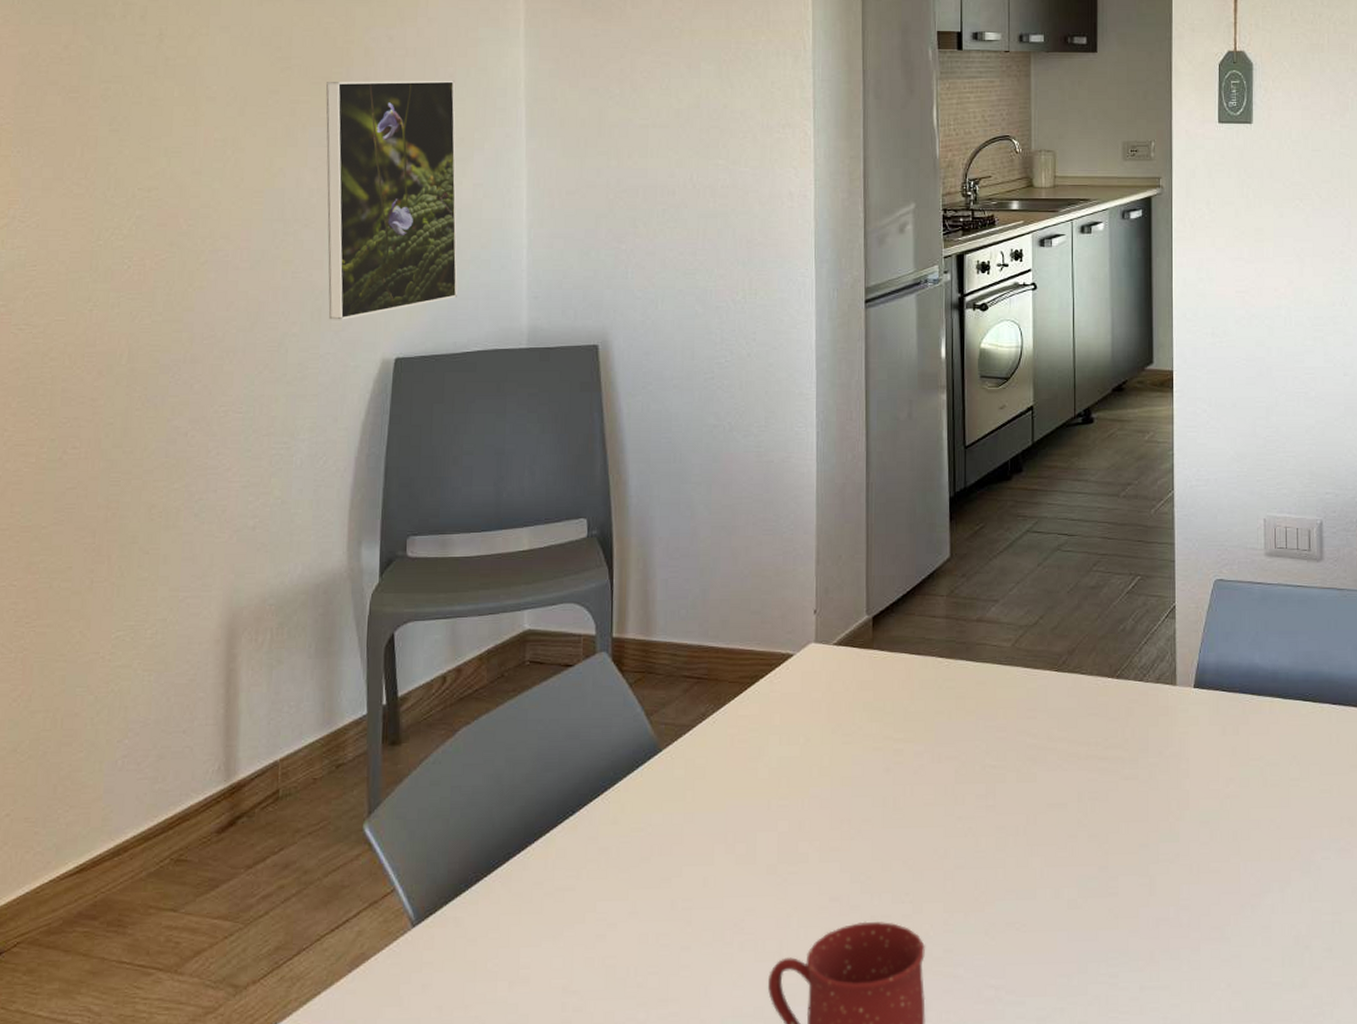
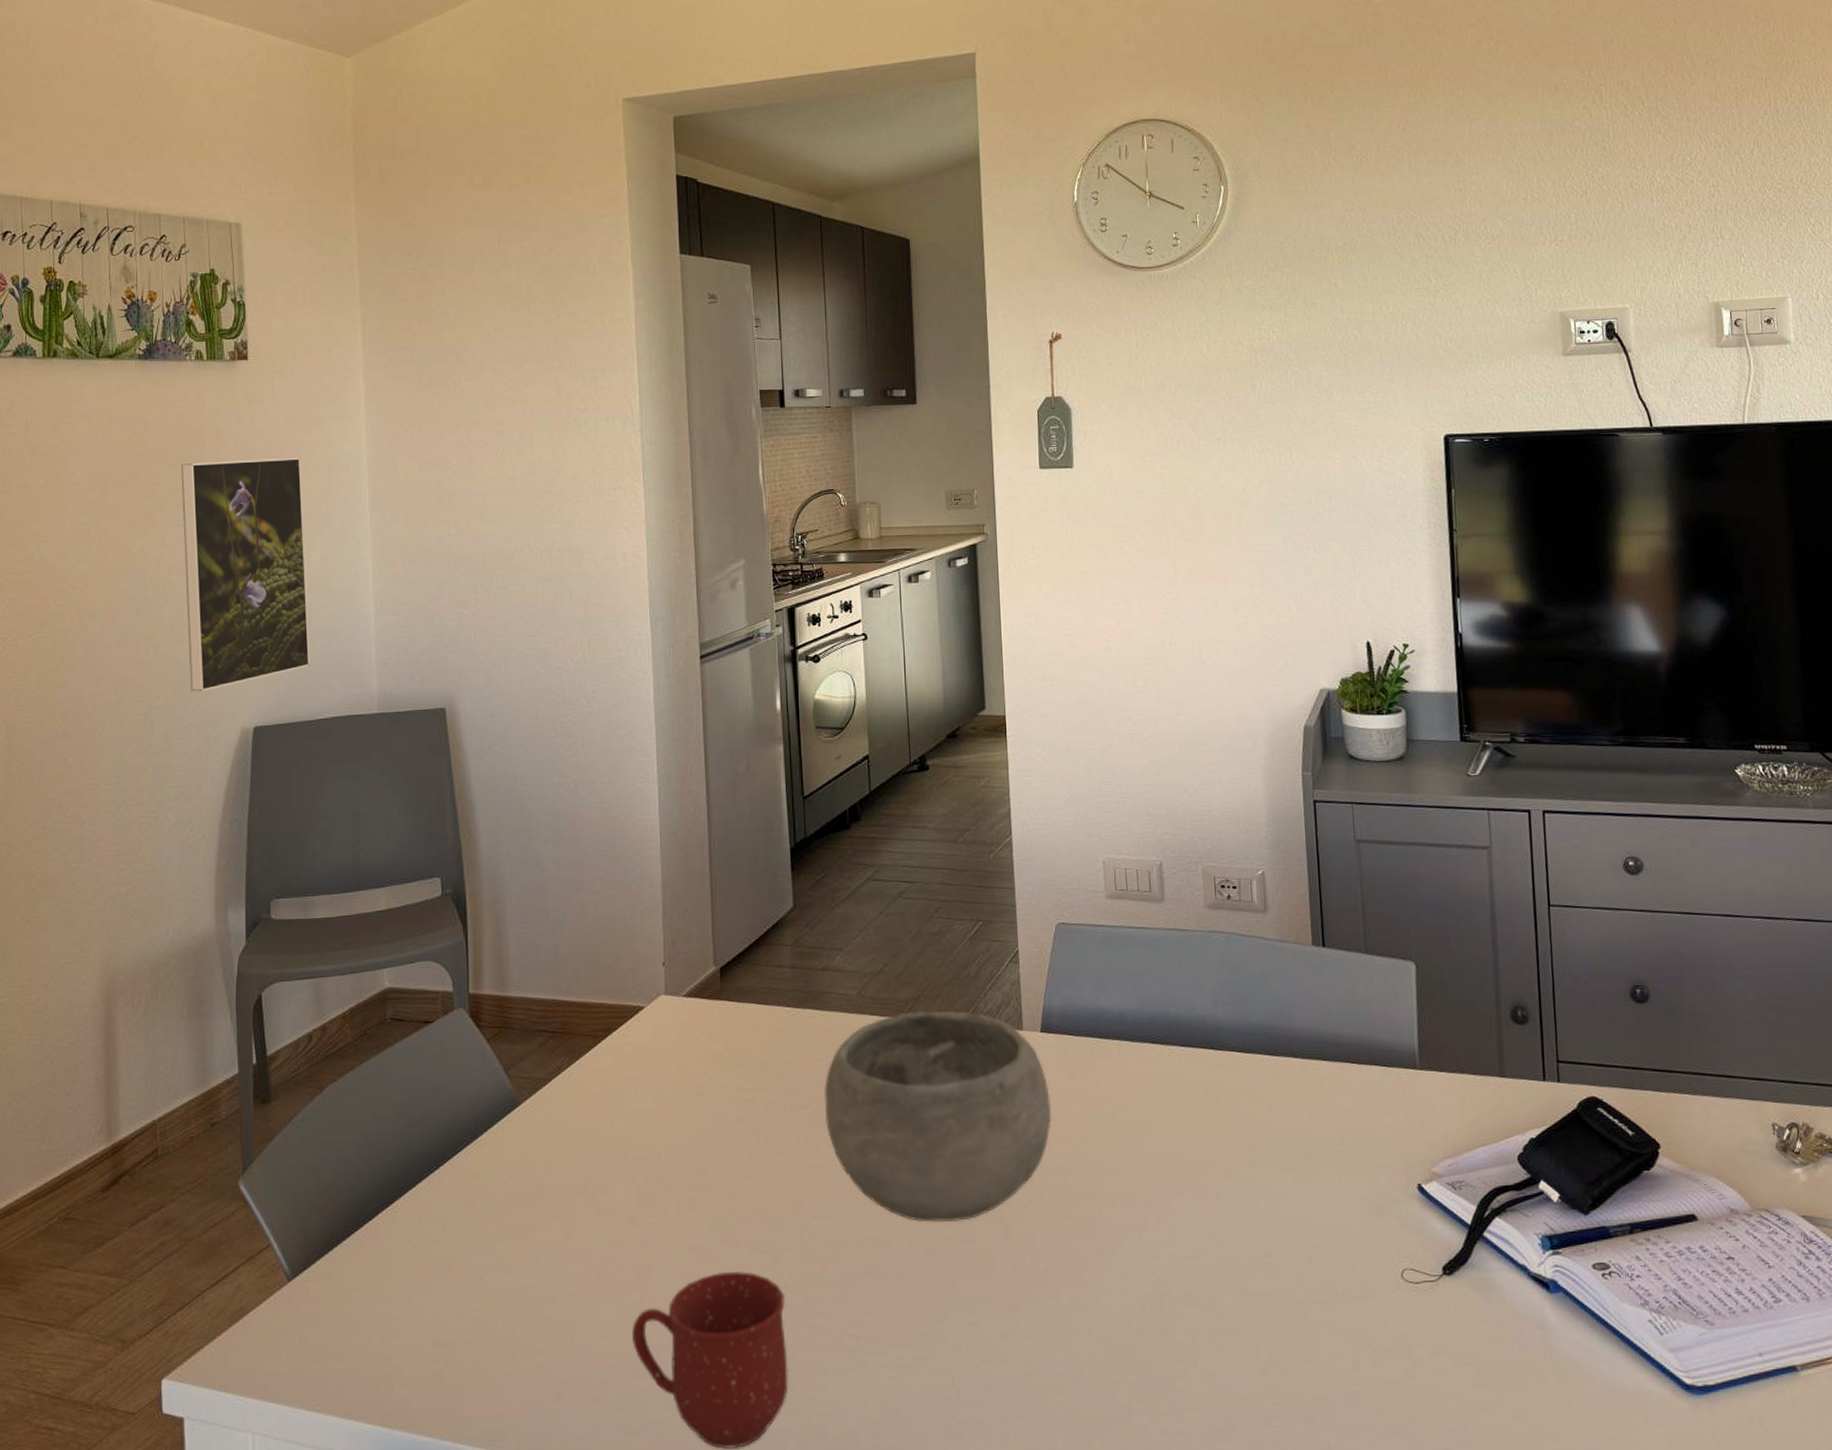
bowl: none [973,663,1202,875] -> present [824,1010,1052,1223]

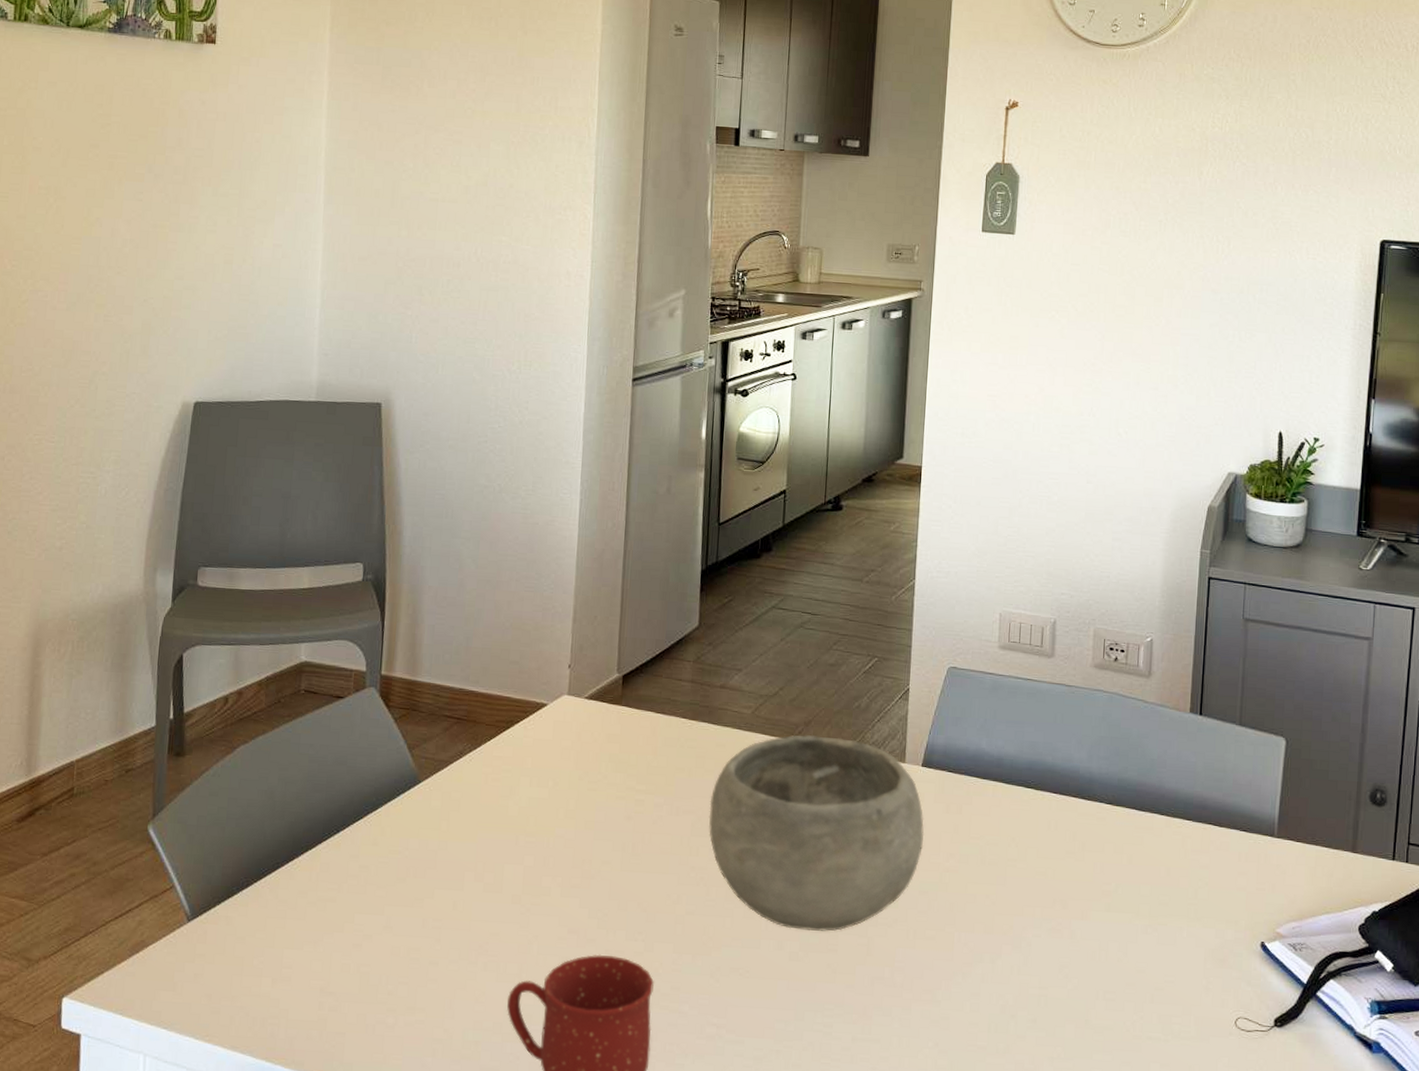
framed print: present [180,457,310,692] -> none [136,140,261,363]

